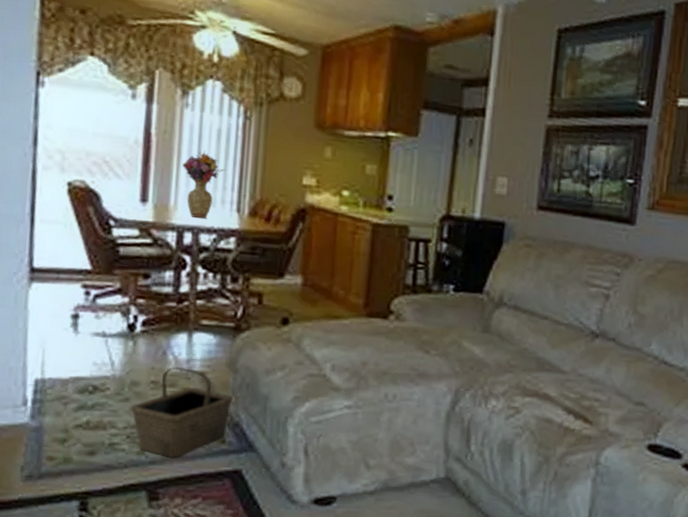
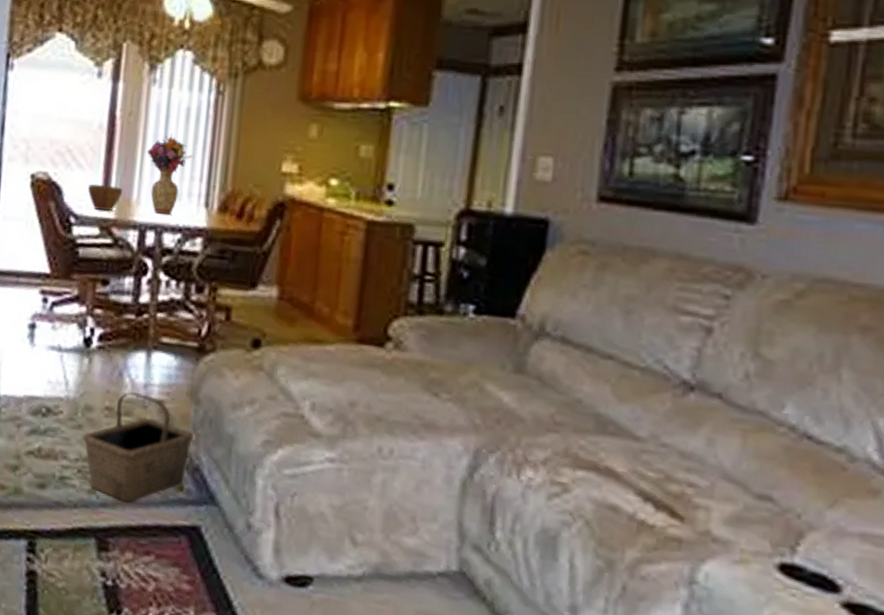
bowl: none [126,192,161,215] -> present [87,184,123,211]

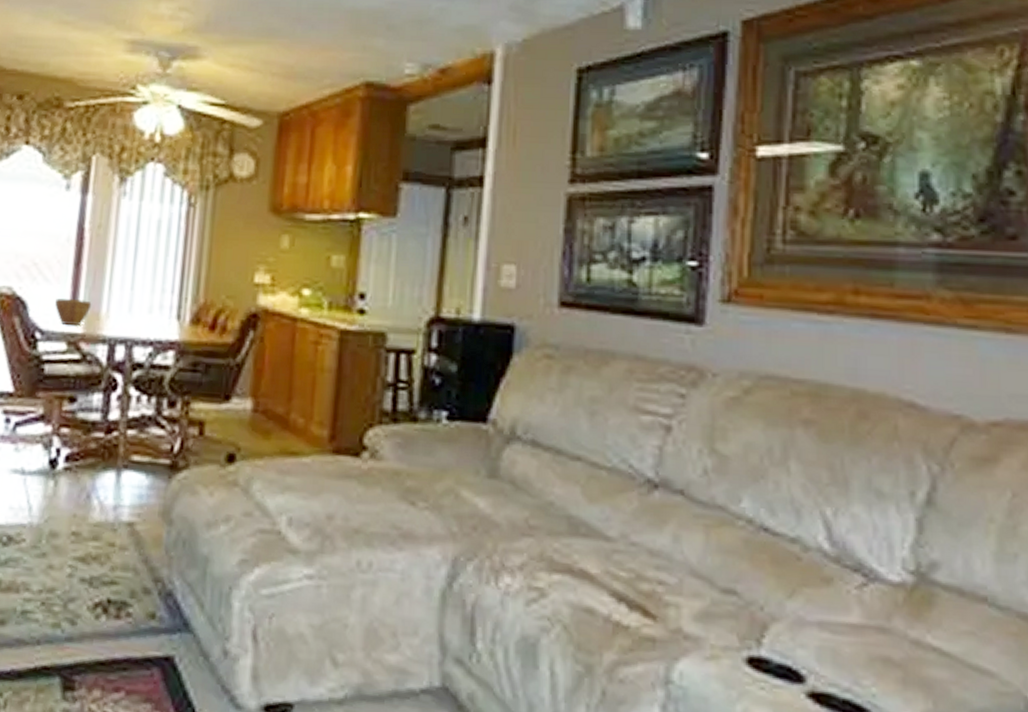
basket: present [83,391,194,503] -> none [48,513,167,636]
flower arrangement: present [147,133,194,214] -> none [116,246,165,328]

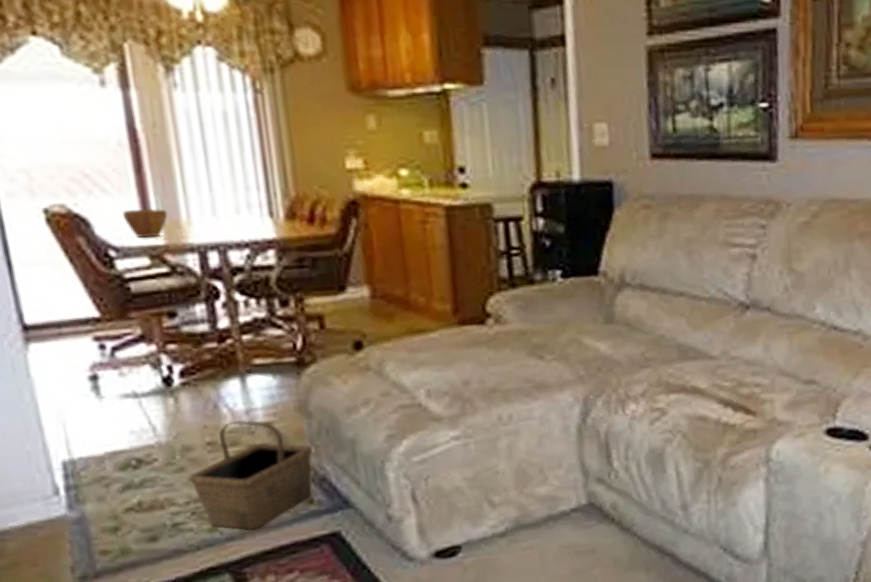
basket: none [48,513,167,636] -> present [189,420,313,531]

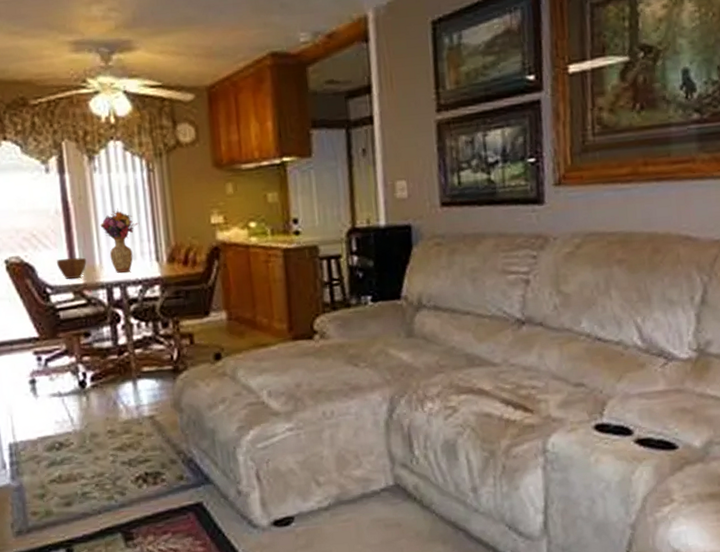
flower arrangement: none [185,142,244,231] -> present [100,208,140,273]
basket: present [189,420,313,531] -> none [95,414,184,500]

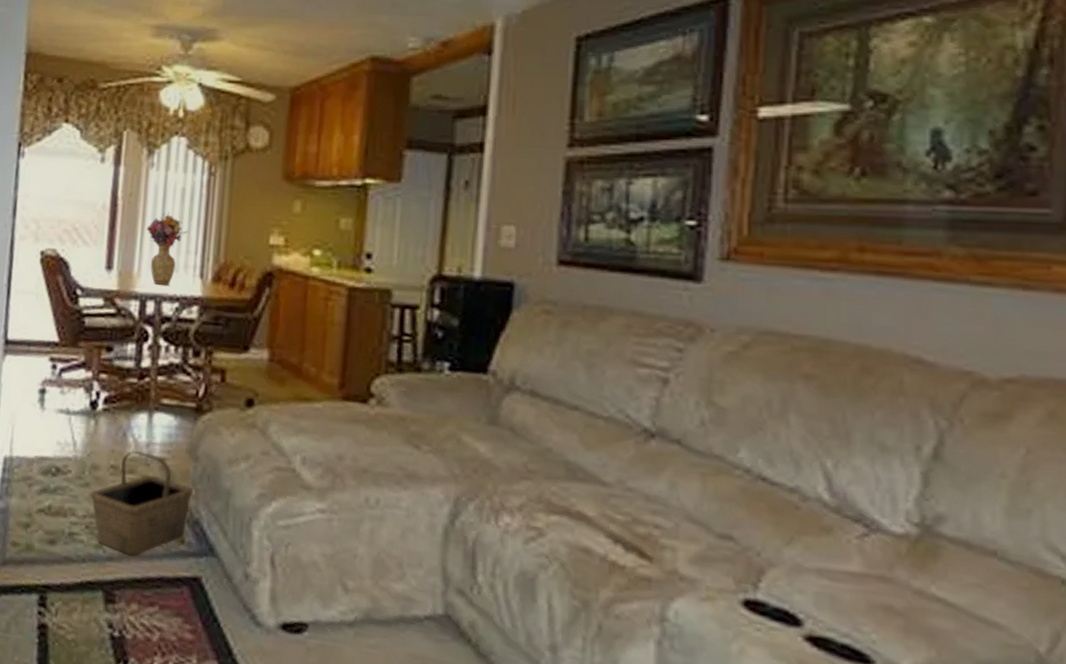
bowl: present [56,257,87,279] -> none [92,259,125,283]
basket: none [95,414,184,500] -> present [90,450,194,557]

